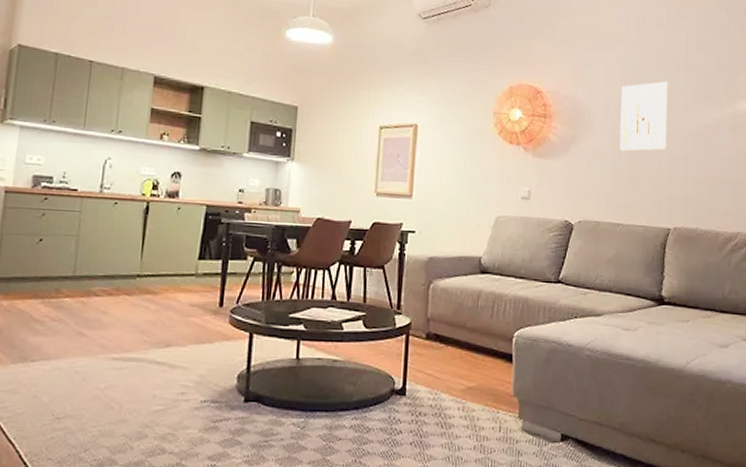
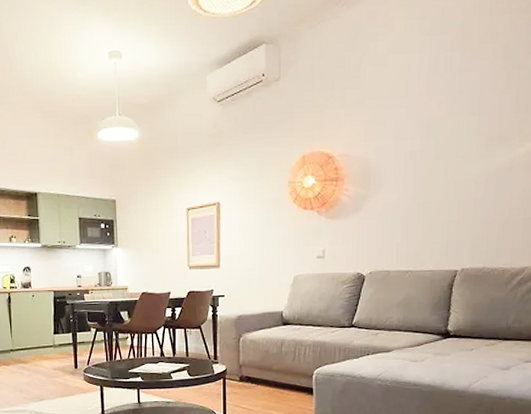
wall art: present [619,81,668,151] -> none [409,128,459,203]

